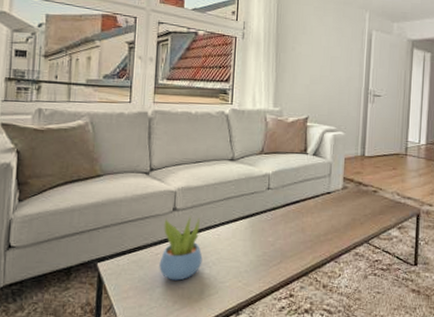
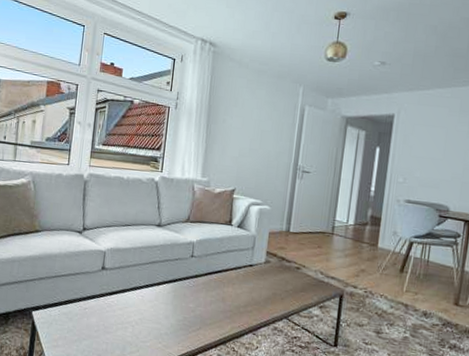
succulent plant: present [159,216,203,281] -> none [86,275,127,336]

